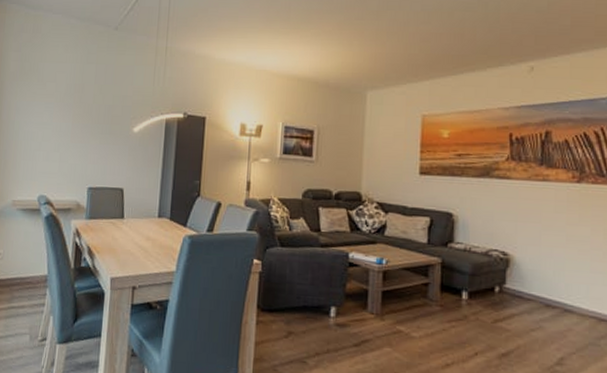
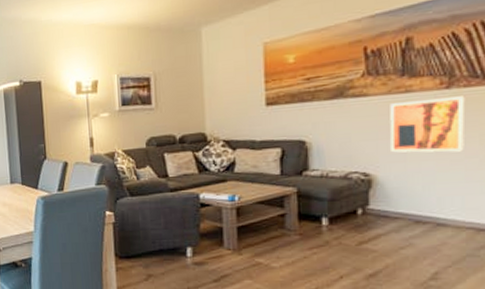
wall art: none [528,189,593,243] -> present [390,96,466,153]

